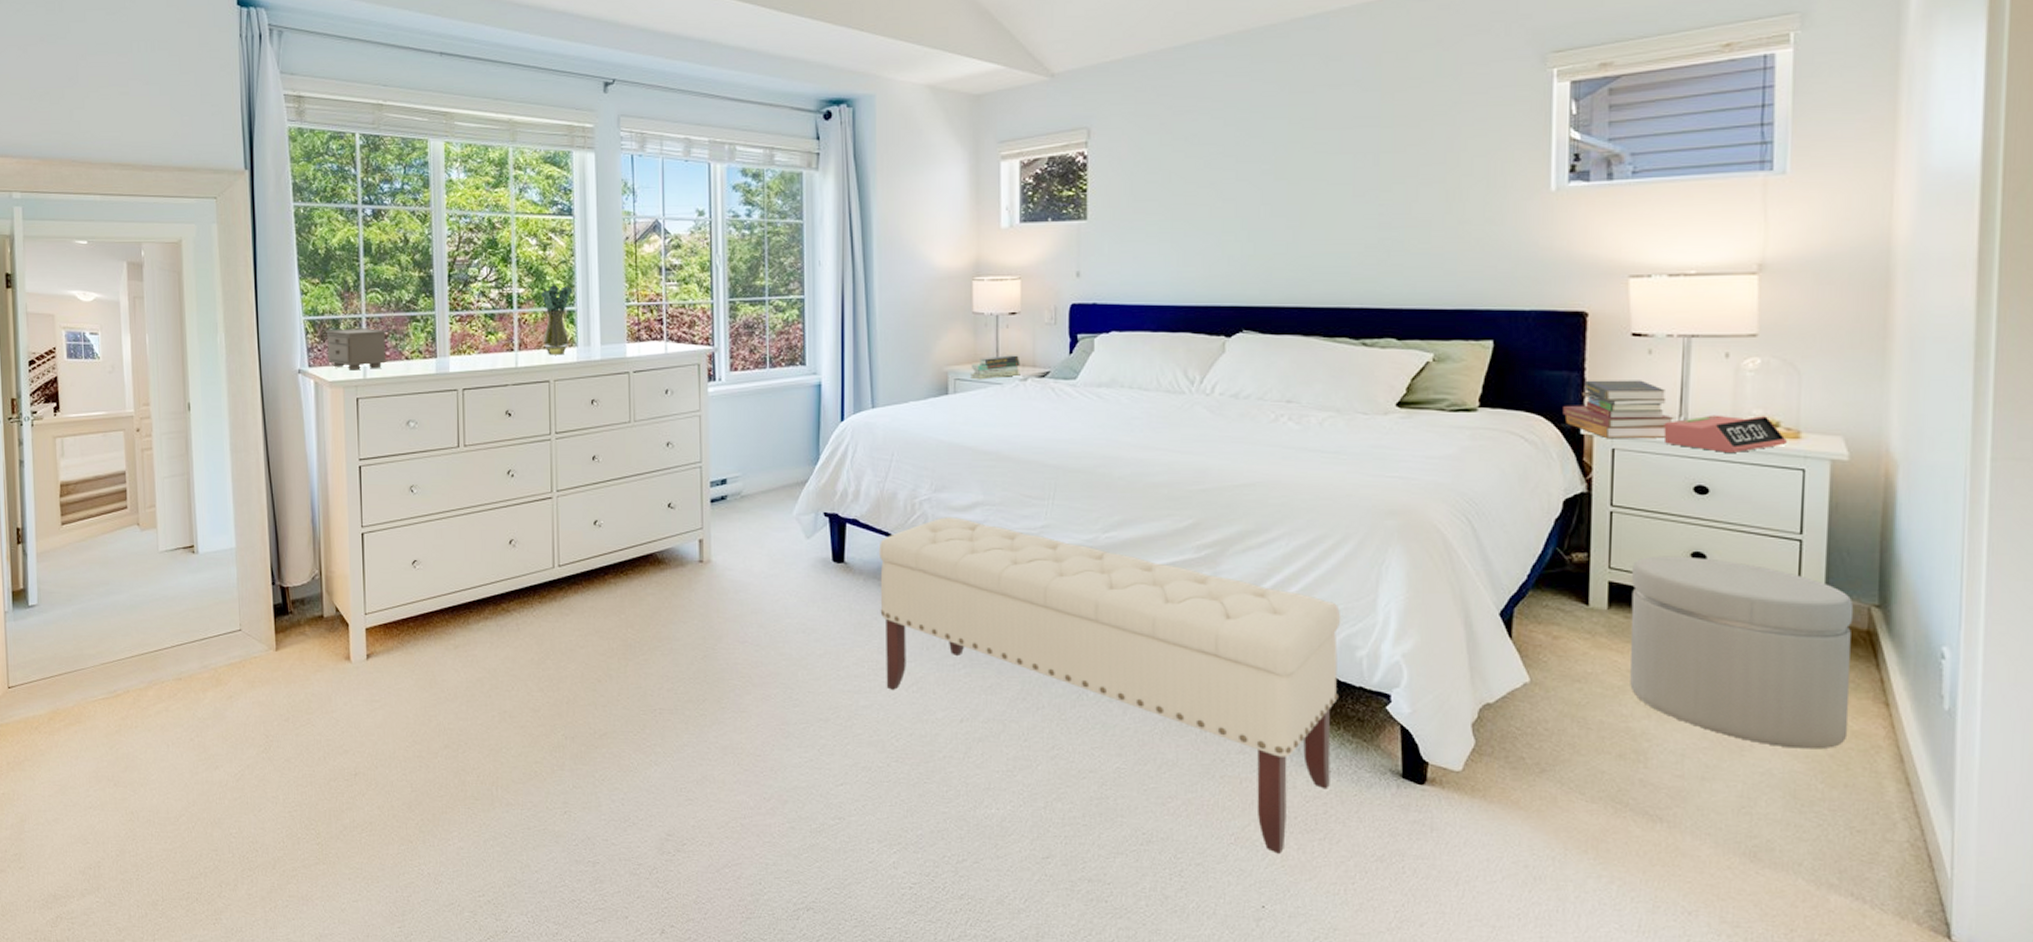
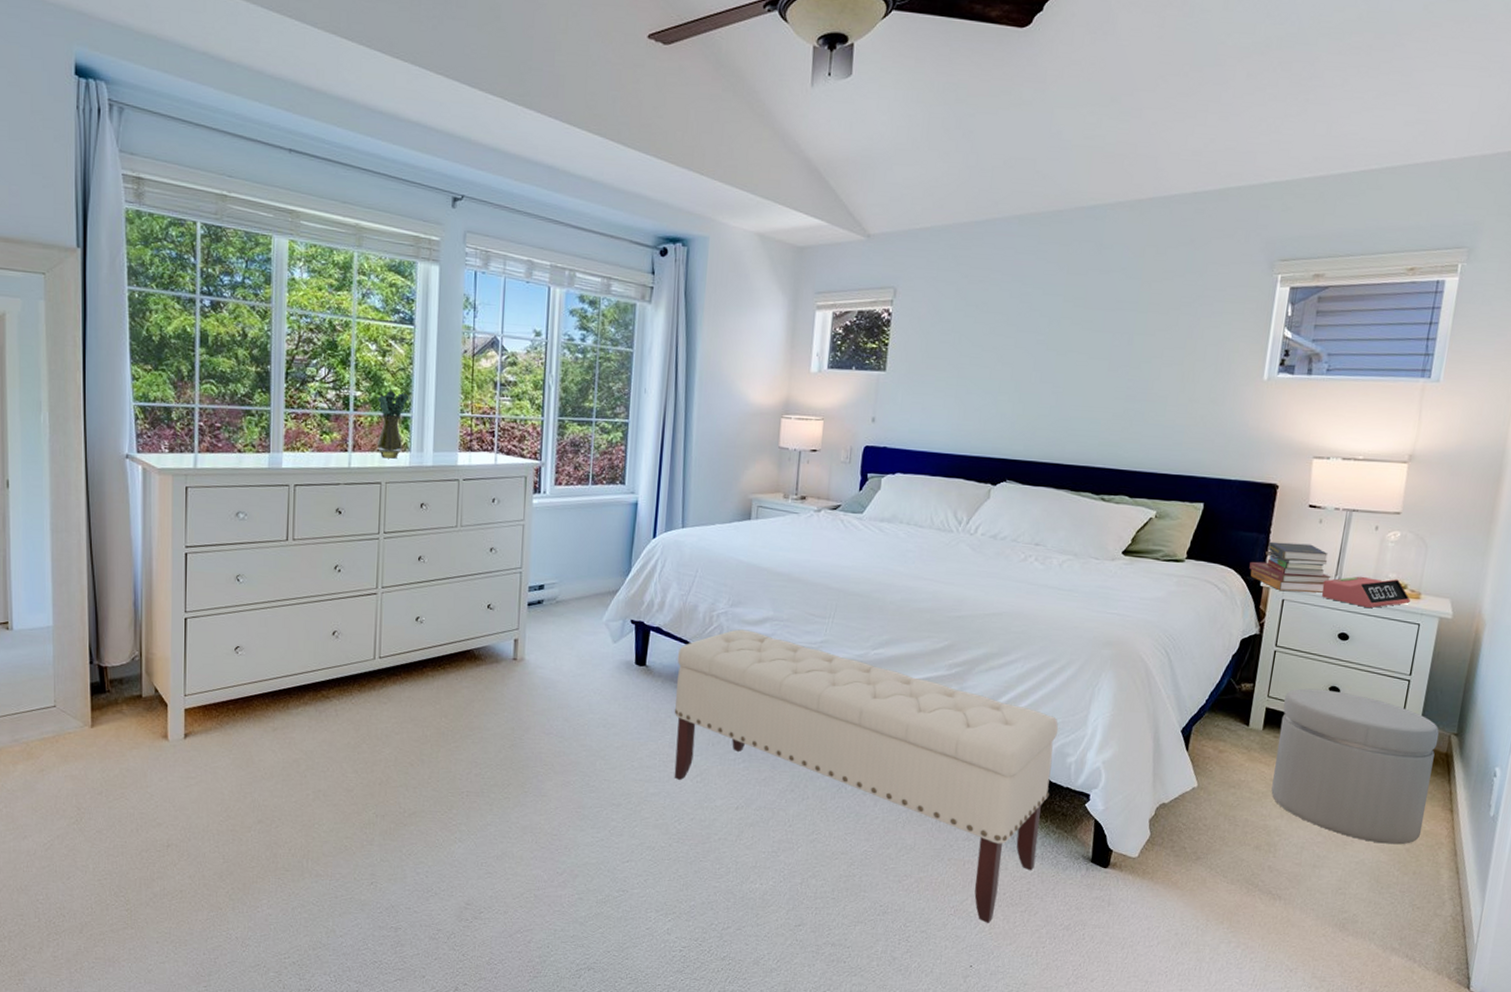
jewelry box: present [326,328,387,371] -> none [157,417,221,460]
books: present [970,355,1020,380] -> none [772,488,817,509]

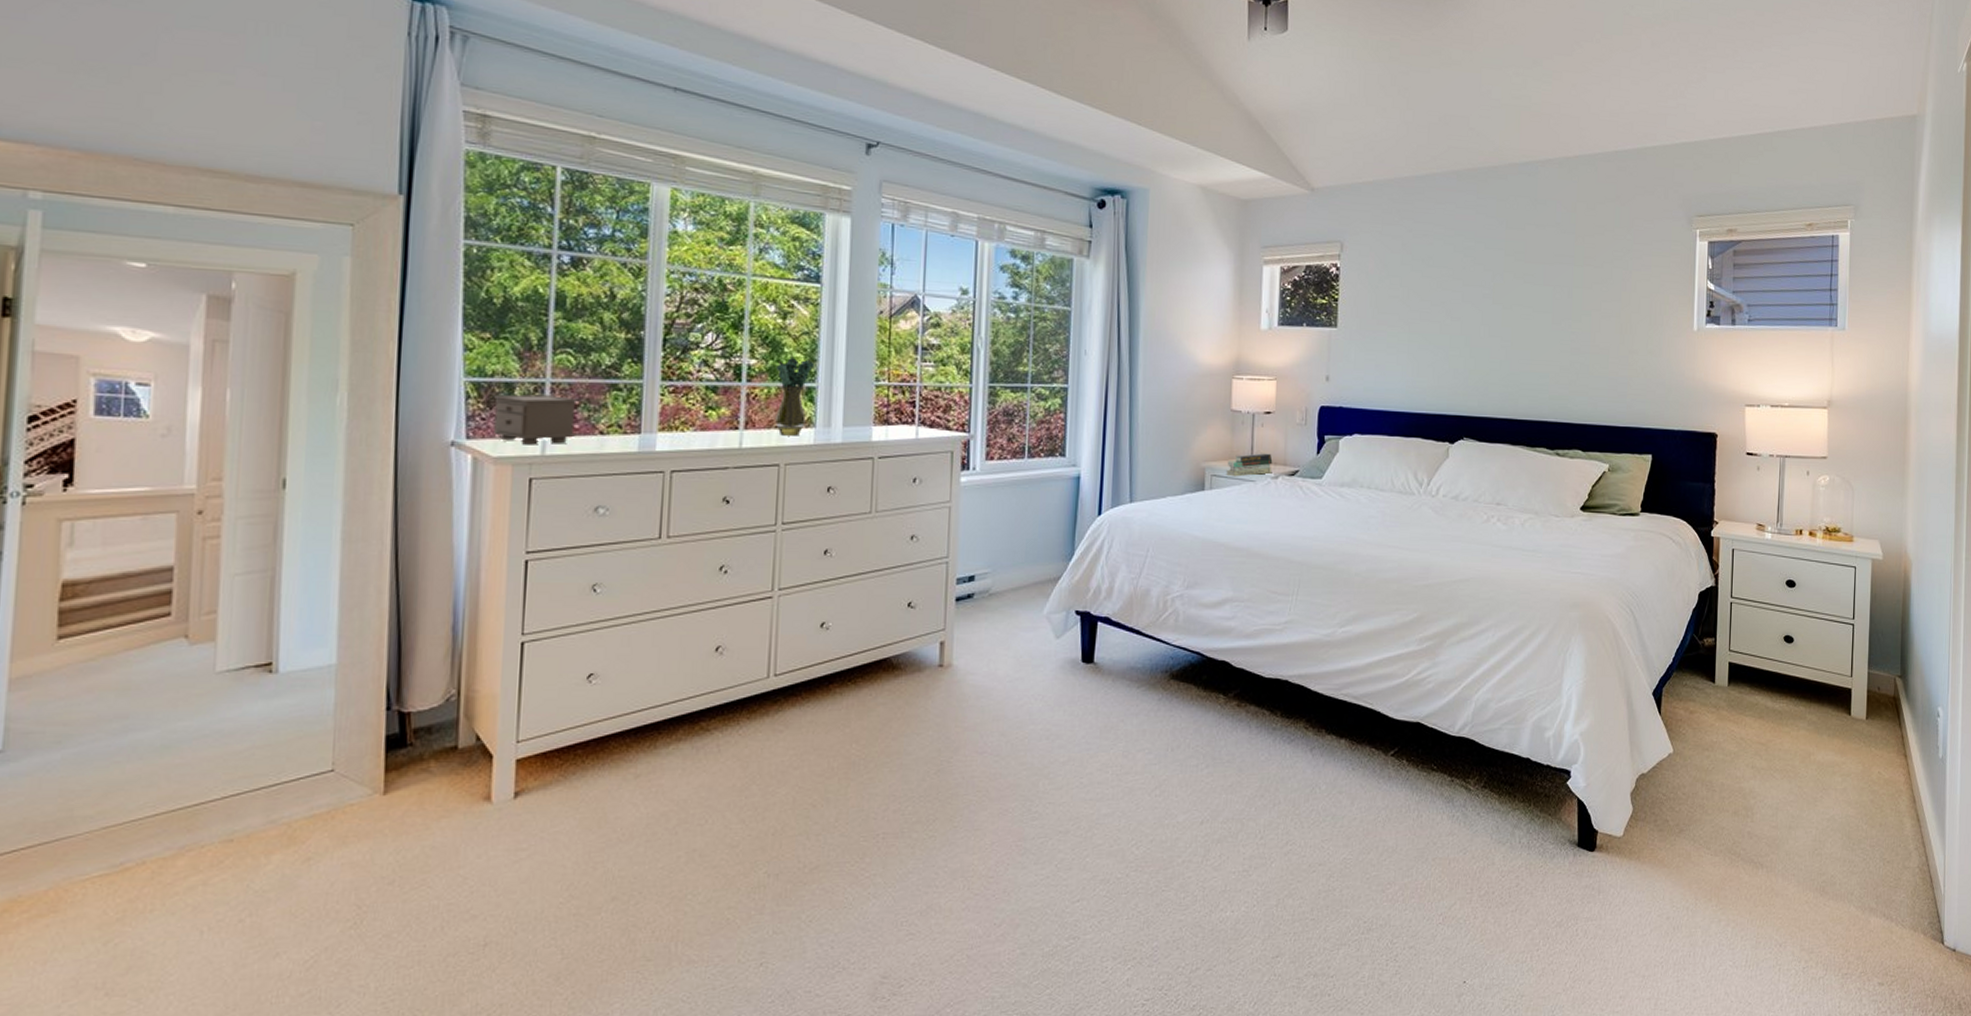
jewelry box: none [157,417,221,460] -> present [494,394,579,445]
bench: present [674,629,1058,923] -> none [1127,614,1533,929]
books: none [772,488,817,509] -> present [1226,453,1273,477]
books: present [1249,541,1331,593] -> none [1699,491,1773,541]
ottoman: present [1271,688,1439,845] -> none [1742,639,1886,797]
alarm clock: present [1321,576,1410,609] -> none [1766,521,1845,554]

